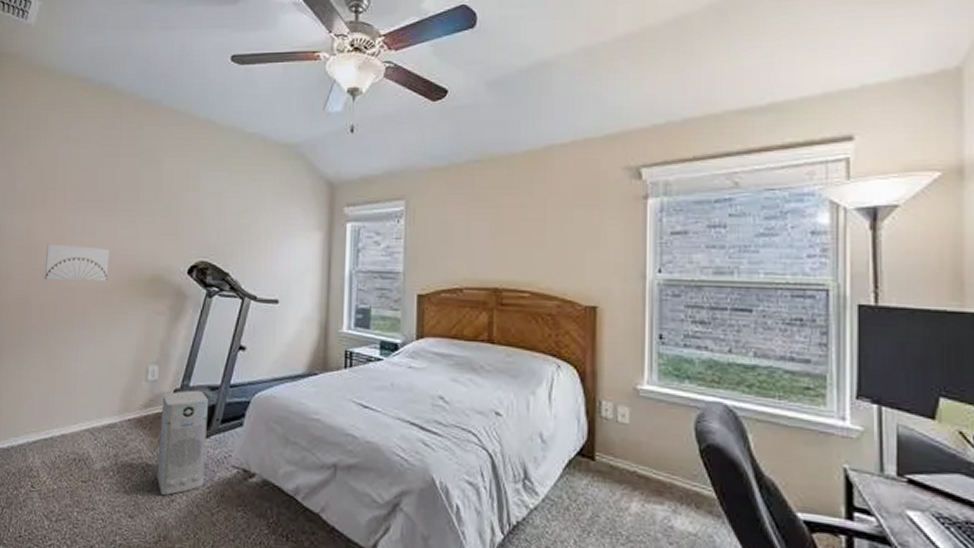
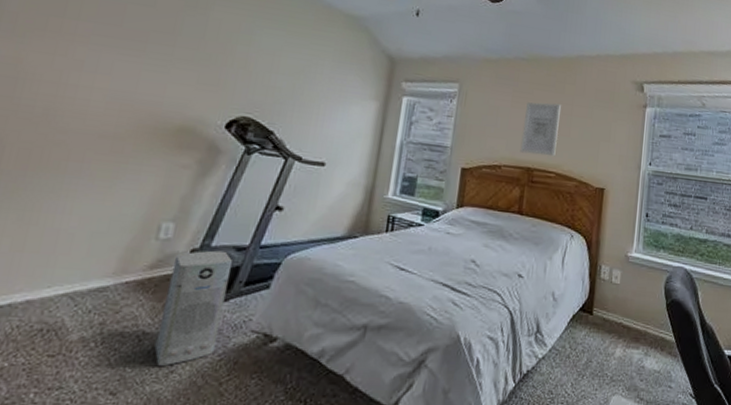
wall art: present [44,244,110,282] -> none [29,76,130,127]
wall art: none [483,209,529,273] -> present [520,102,561,157]

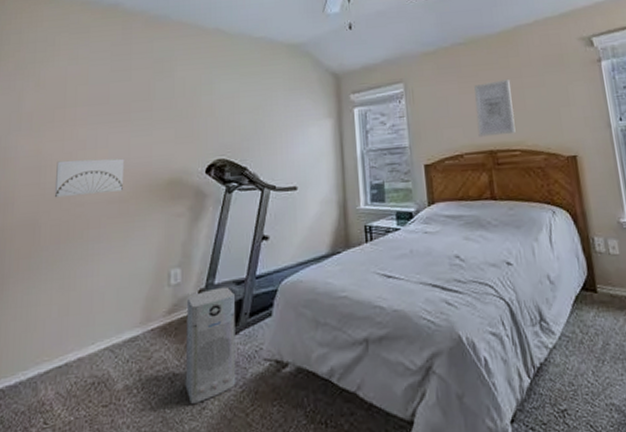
wall art: none [29,76,130,127] -> present [54,158,125,198]

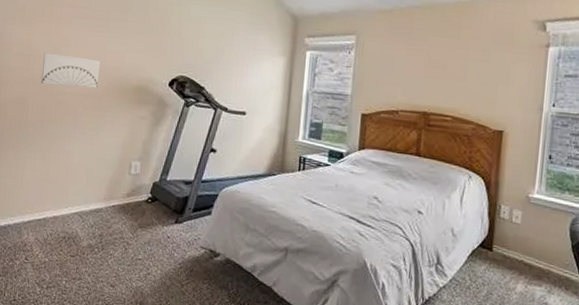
air purifier: present [185,286,236,404] -> none [136,183,182,269]
wall art: present [474,79,516,137] -> none [416,48,456,101]

